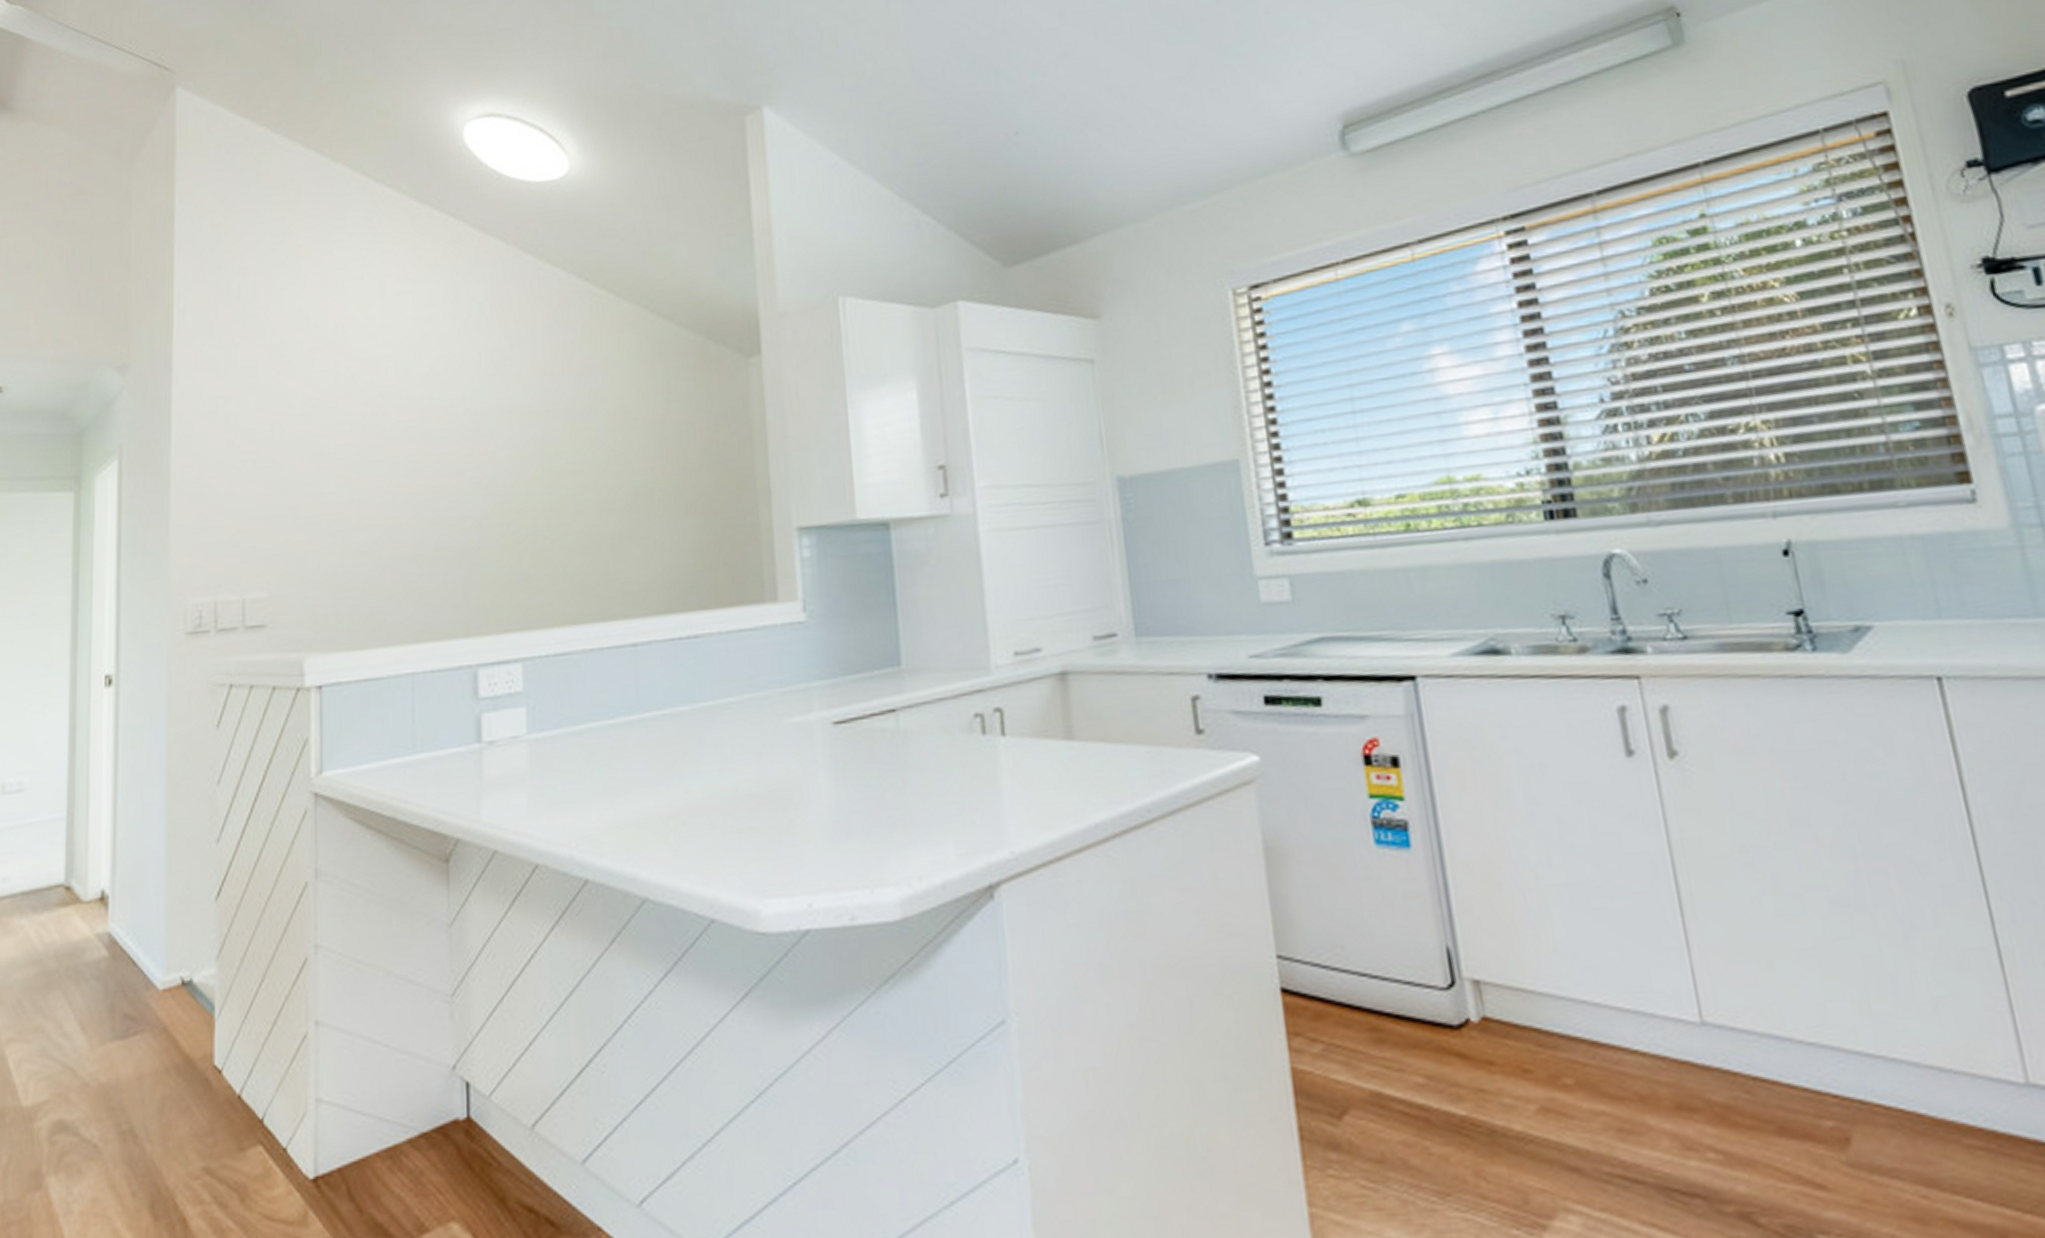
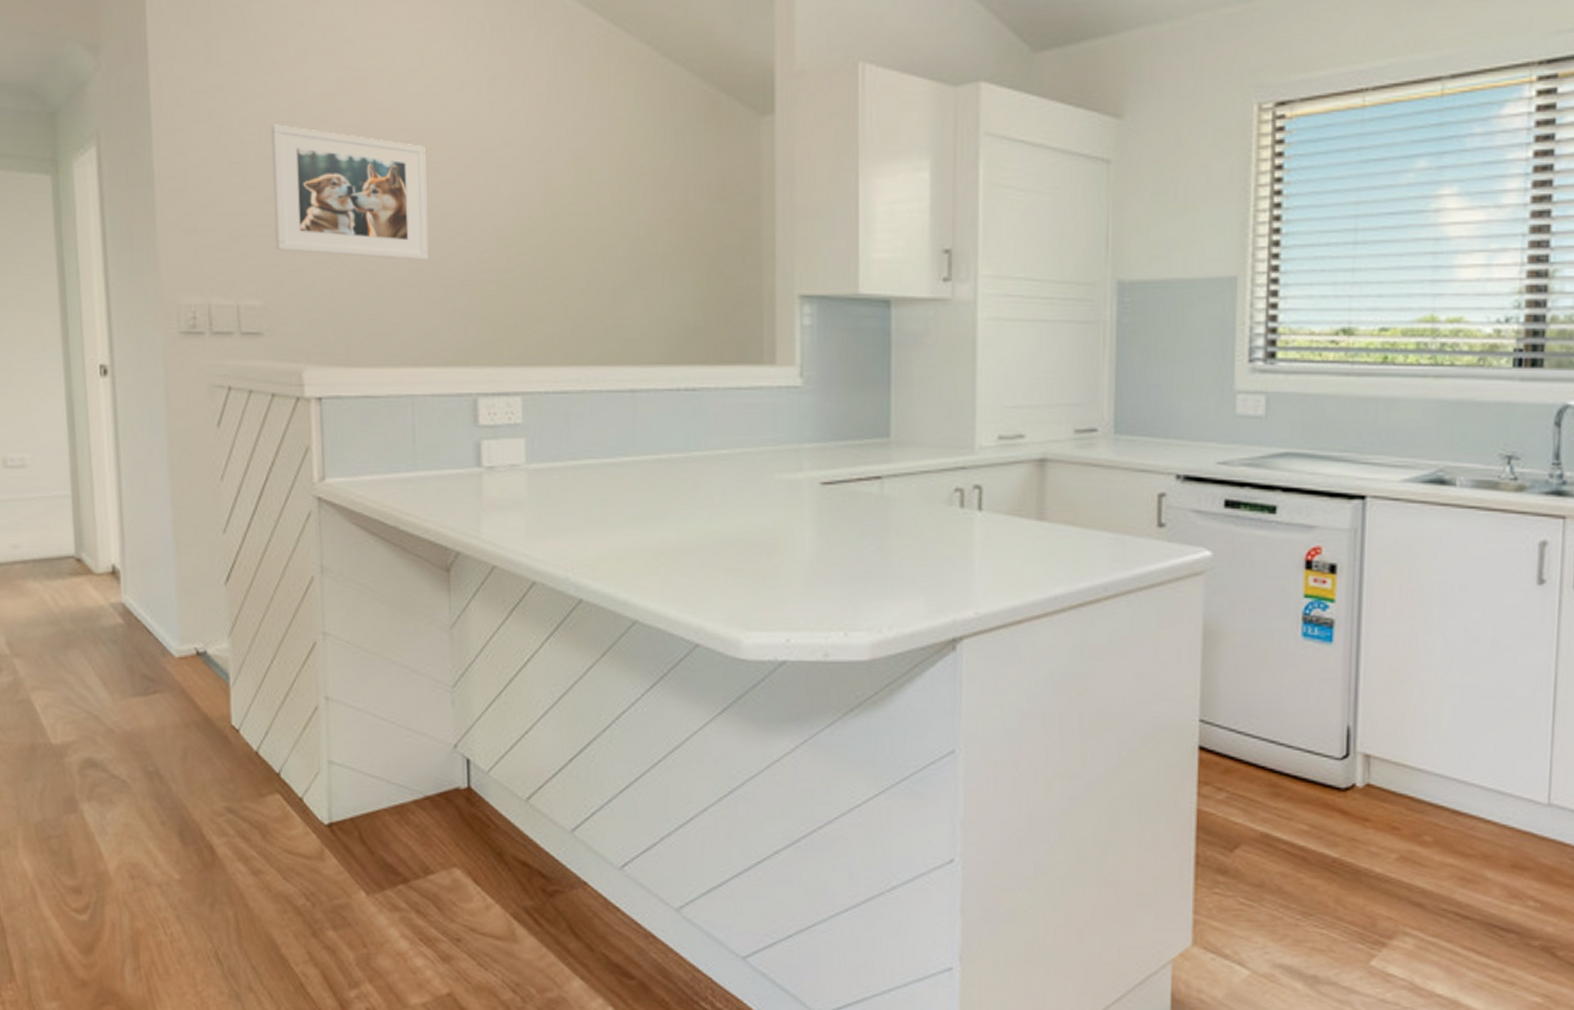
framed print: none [282,419,430,541] -> present [270,124,429,260]

